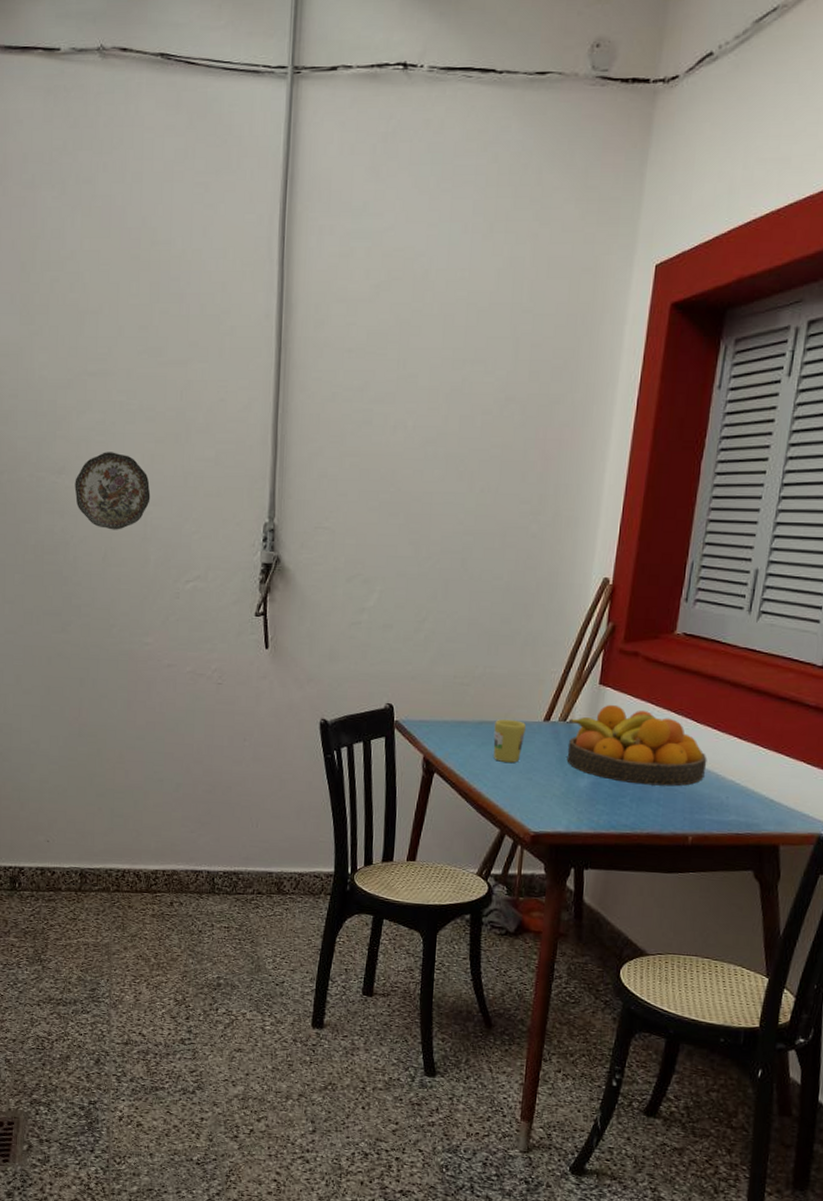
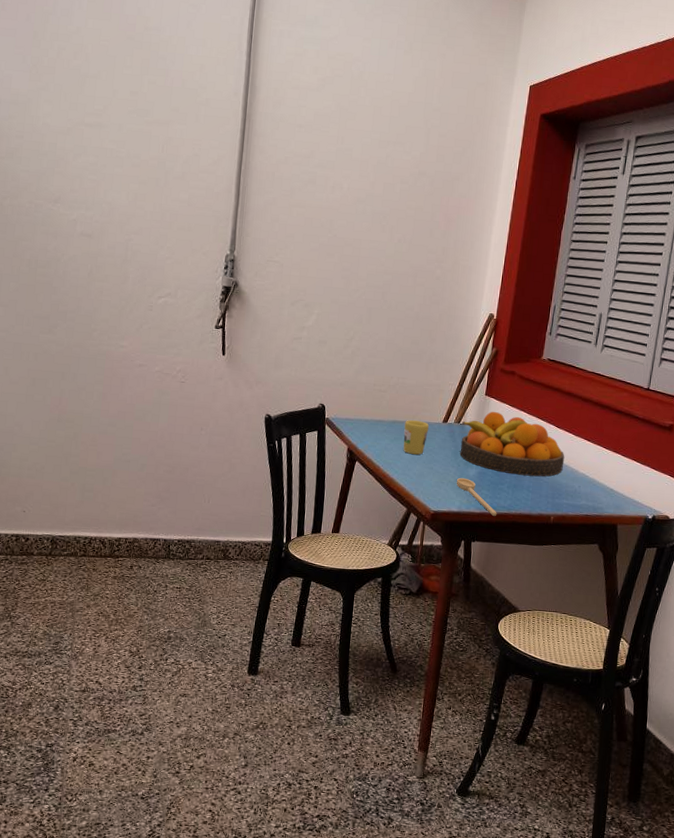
decorative plate: present [74,452,151,530] -> none [67,188,133,252]
spoon: none [562,789,617,838] -> present [456,477,497,517]

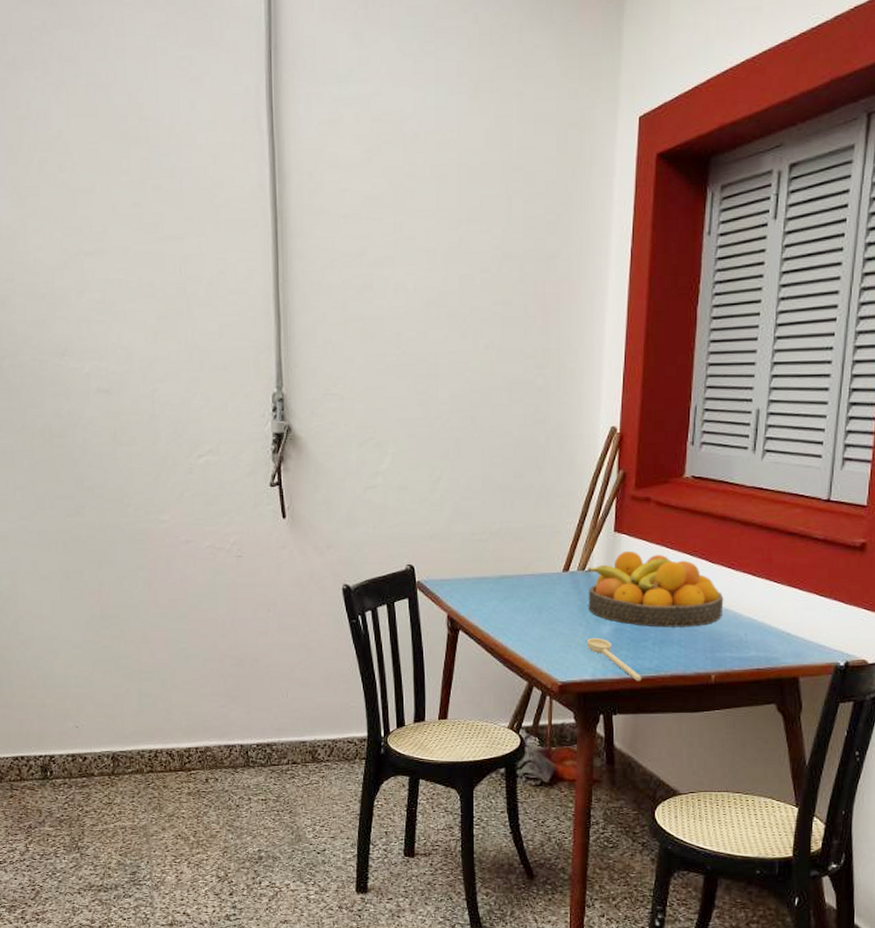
mug: present [403,419,429,455] -> none [515,572,545,615]

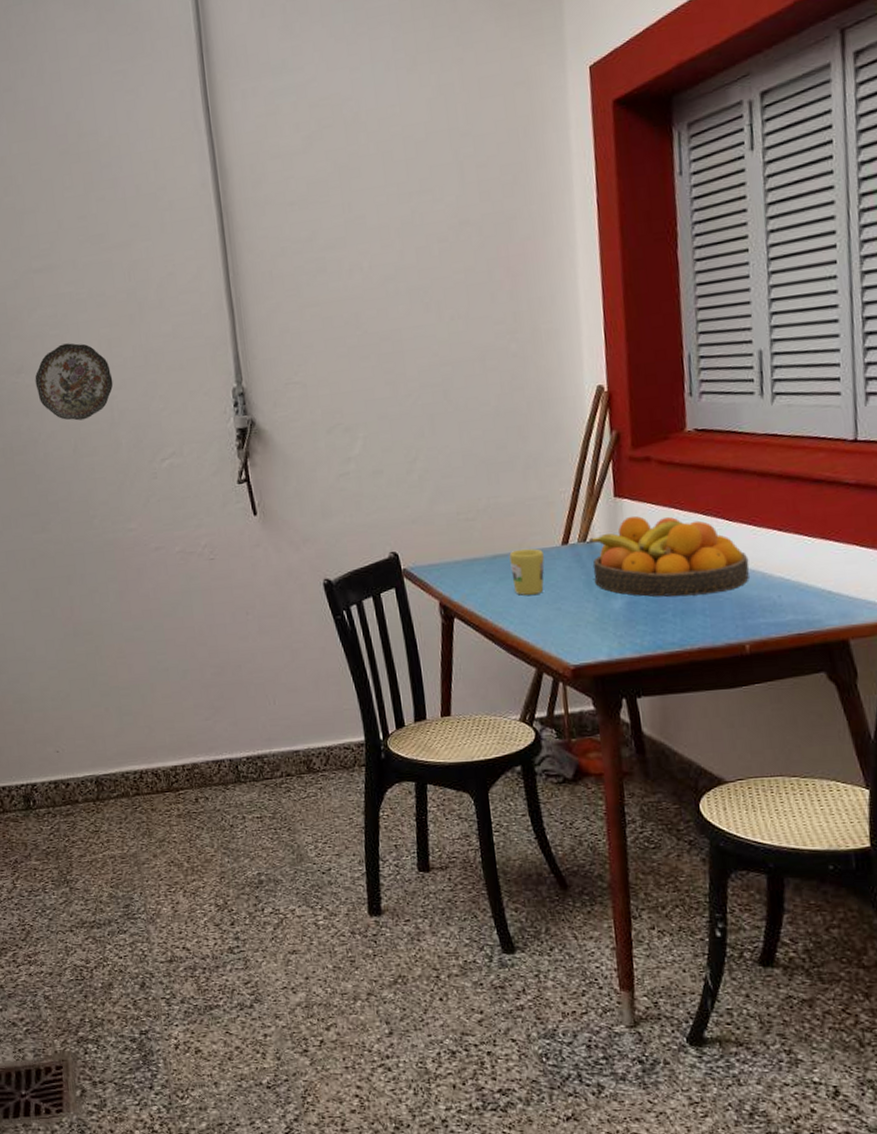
decorative plate: none [78,330,157,409] -> present [35,343,114,421]
mug: none [515,572,545,615] -> present [509,548,545,596]
spoon: present [586,637,642,682] -> none [597,613,665,659]

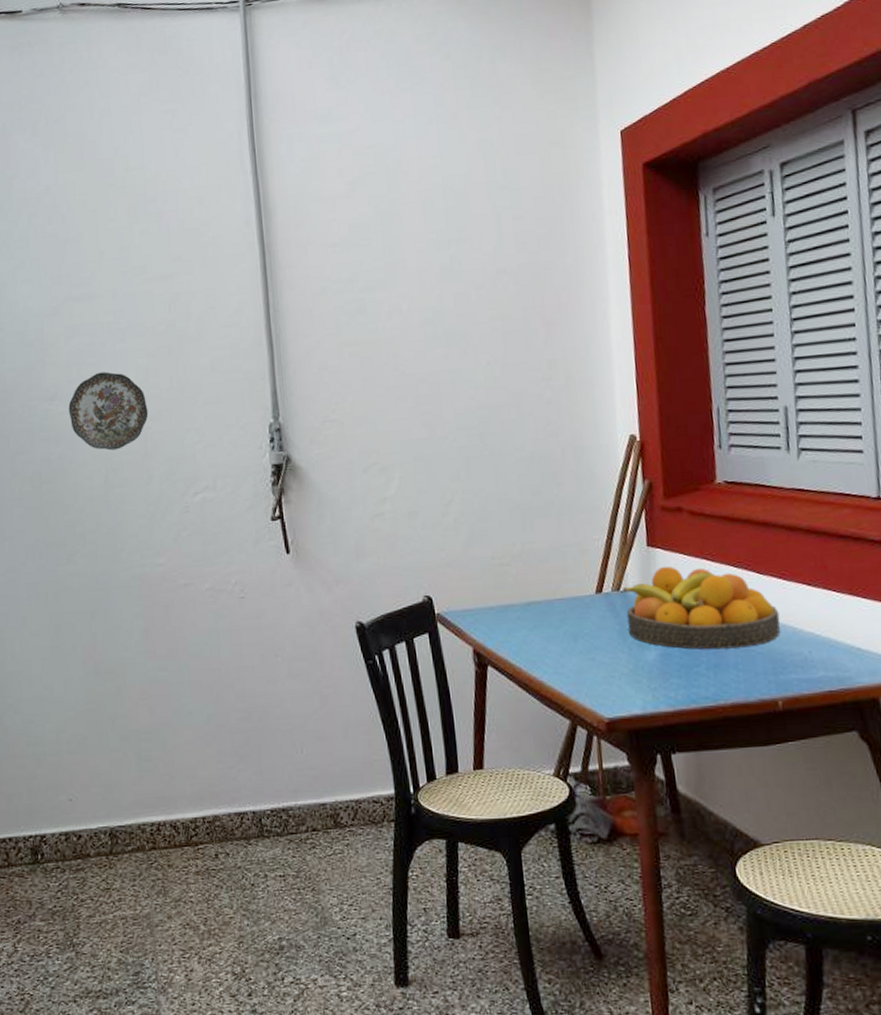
mug: present [509,548,545,596] -> none [543,596,579,644]

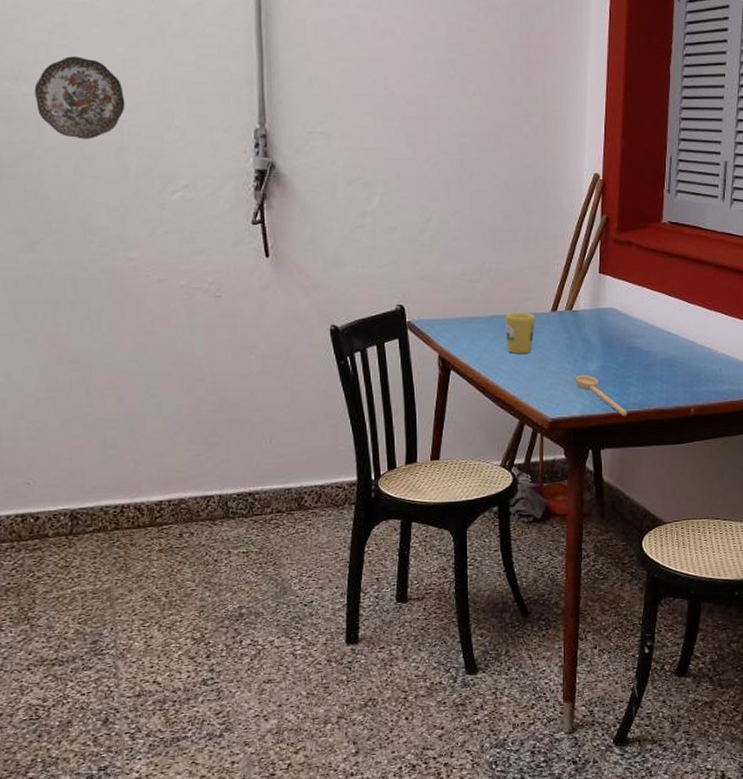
mug: none [543,596,579,644] -> present [505,312,535,354]
fruit bowl: present [622,566,781,650] -> none [574,291,700,364]
spoon: none [631,665,699,714] -> present [575,375,627,417]

